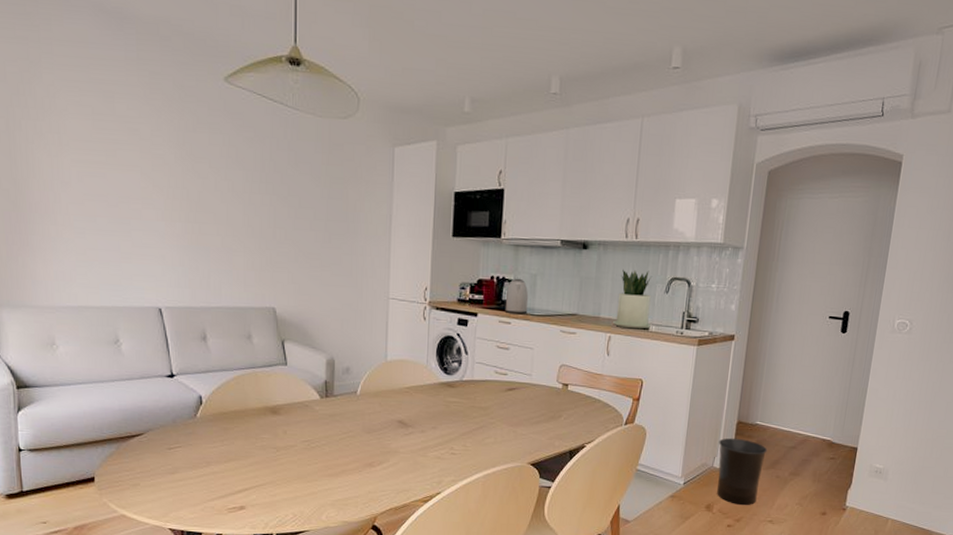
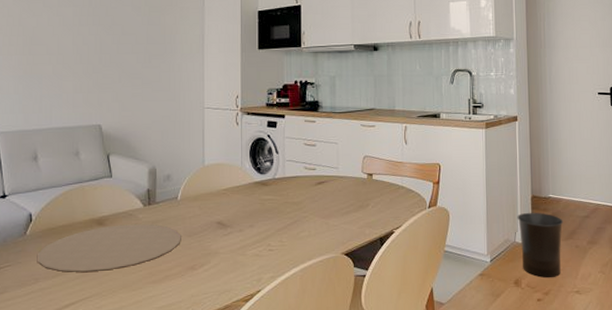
placemat: none [208,415,360,460] -> present [37,224,181,273]
kettle: present [504,278,529,315] -> none [309,81,330,114]
planter: present [613,269,652,330] -> none [407,65,442,118]

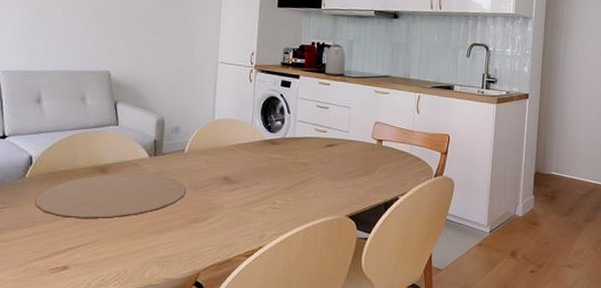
kettle: none [309,81,330,114] -> present [324,44,346,77]
waste bin: present [517,212,563,278] -> none [519,187,563,251]

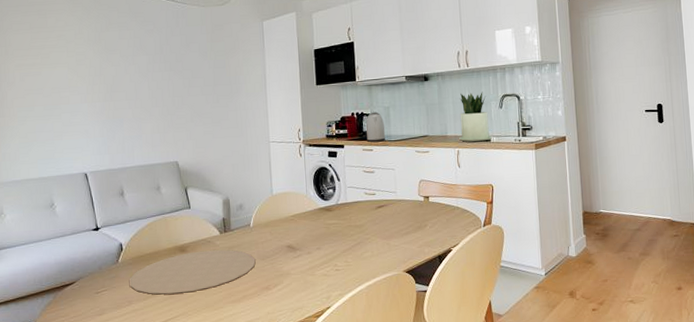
planter: none [422,36,456,90] -> present [459,91,493,143]

